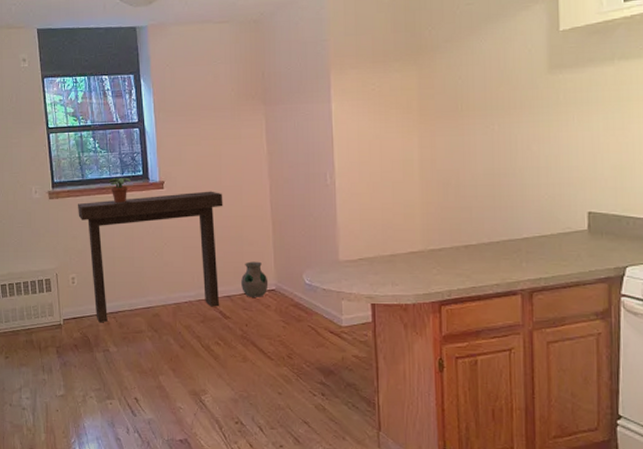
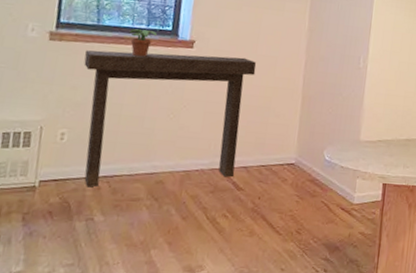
vase: present [241,261,269,297] -> none [260,133,289,170]

